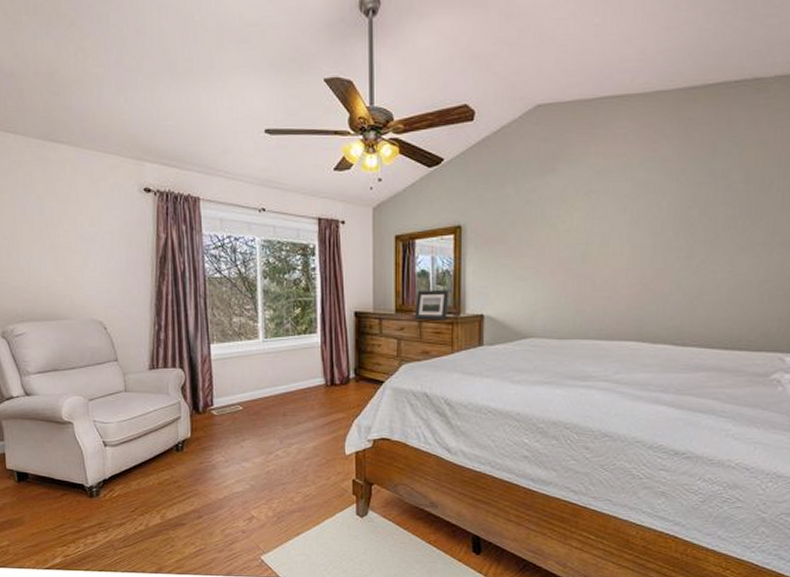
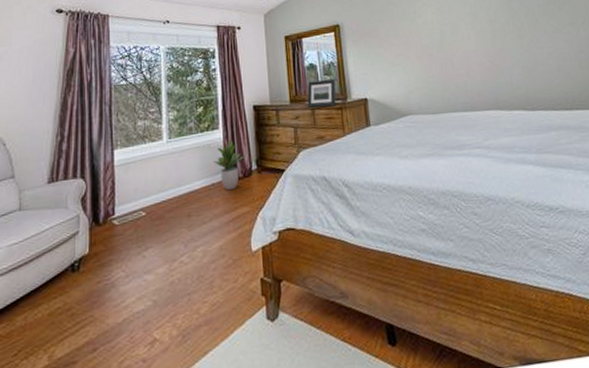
potted plant: none [310,345,342,396] -> present [213,139,244,191]

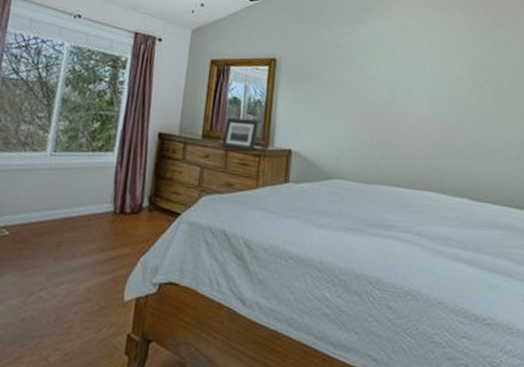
potted plant: present [213,139,244,191] -> none [99,166,136,226]

